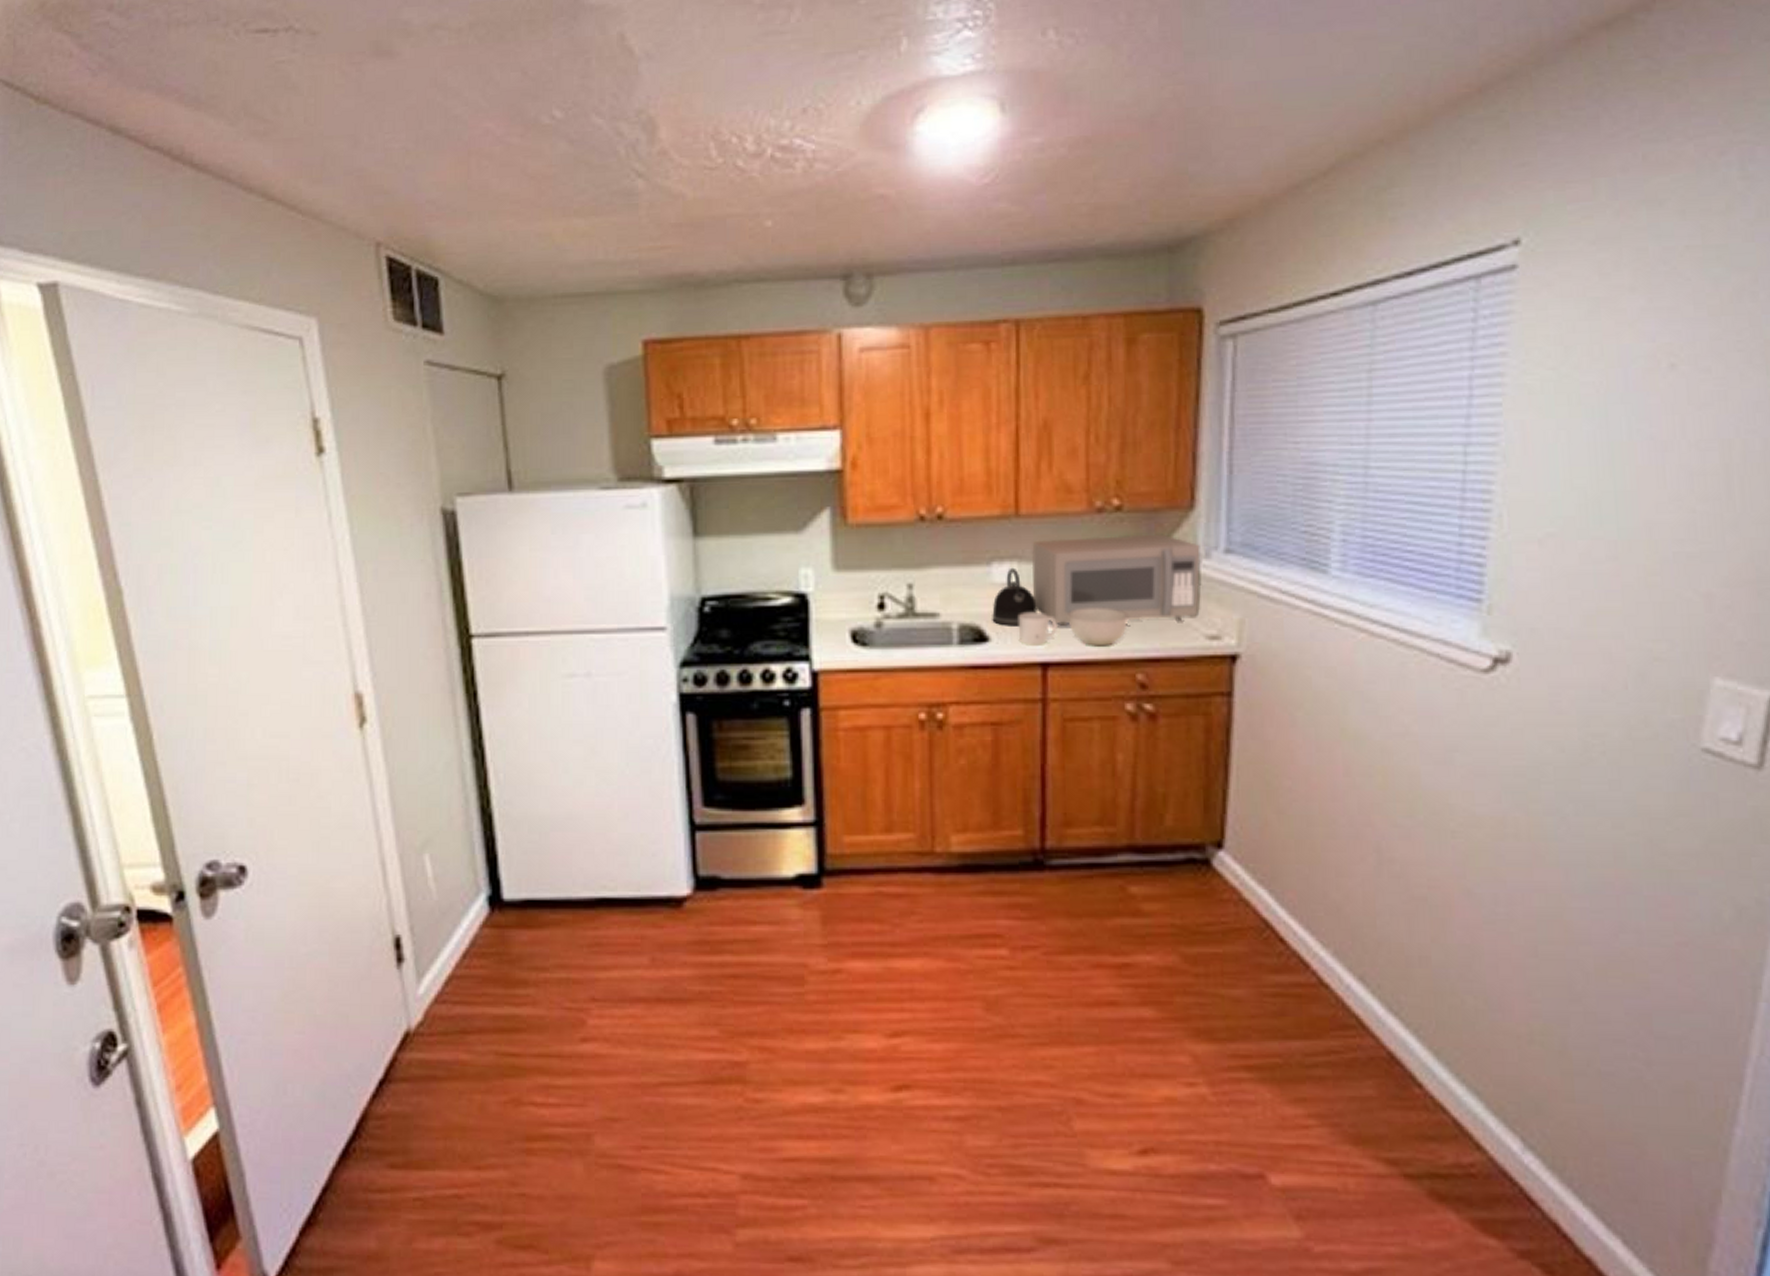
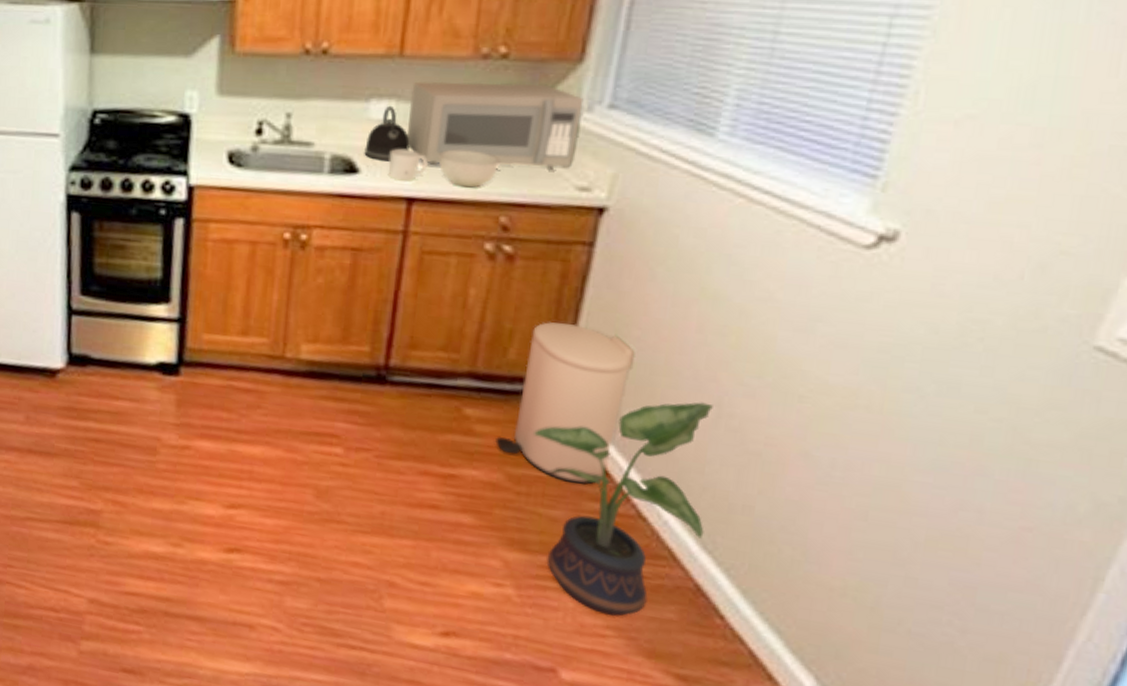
pedal bin: none [1165,780,1289,957] -> present [495,322,635,486]
potted plant: none [1203,850,1387,1101] -> present [534,402,713,616]

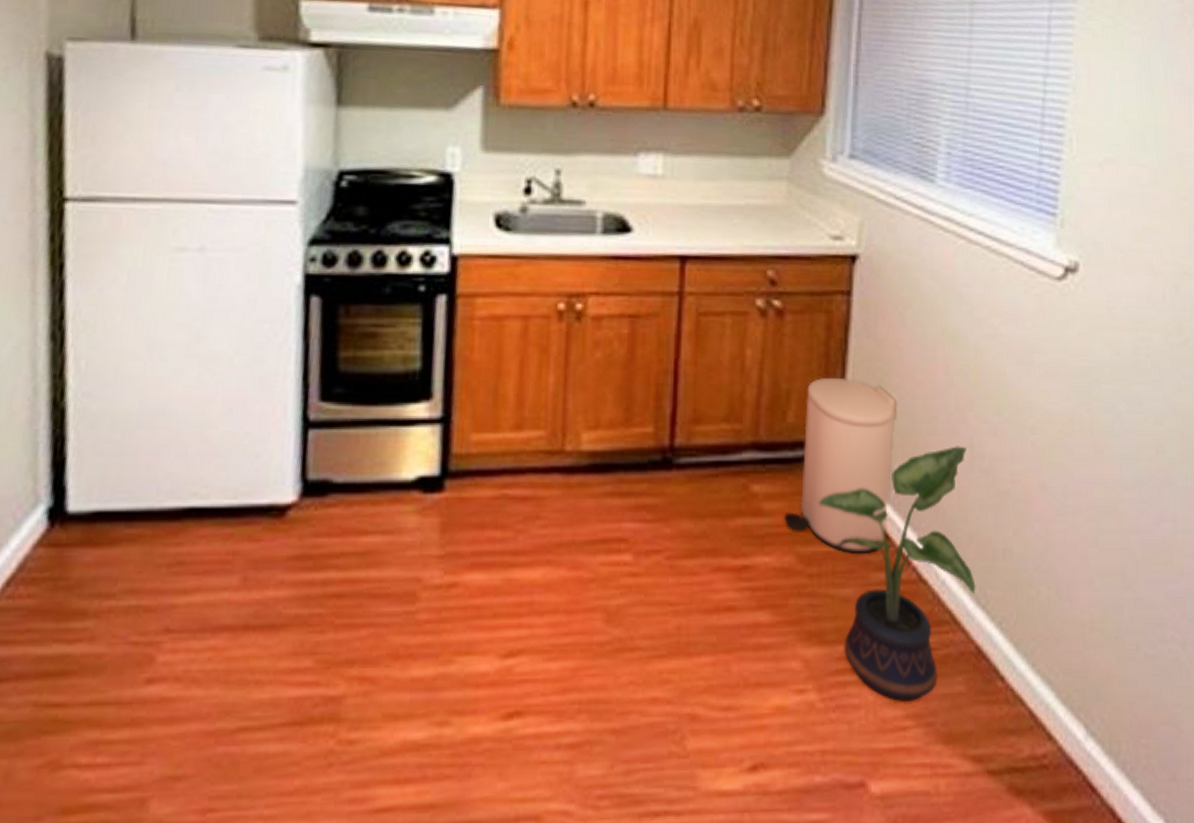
kettle: present [364,105,410,162] -> none [636,159,679,218]
mug: present [389,149,429,182] -> none [660,205,698,239]
microwave: present [407,81,584,170] -> none [676,134,828,220]
bowl: present [439,149,500,188] -> none [707,203,763,242]

